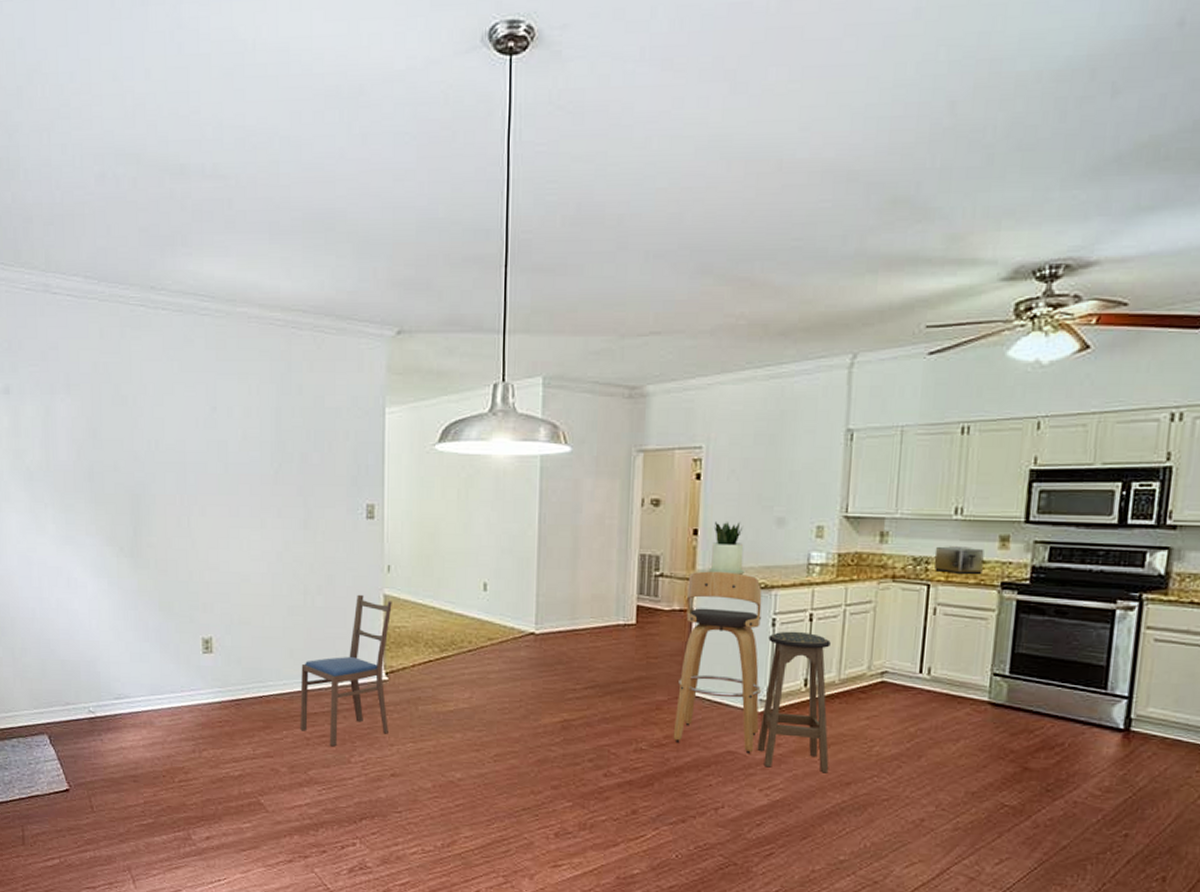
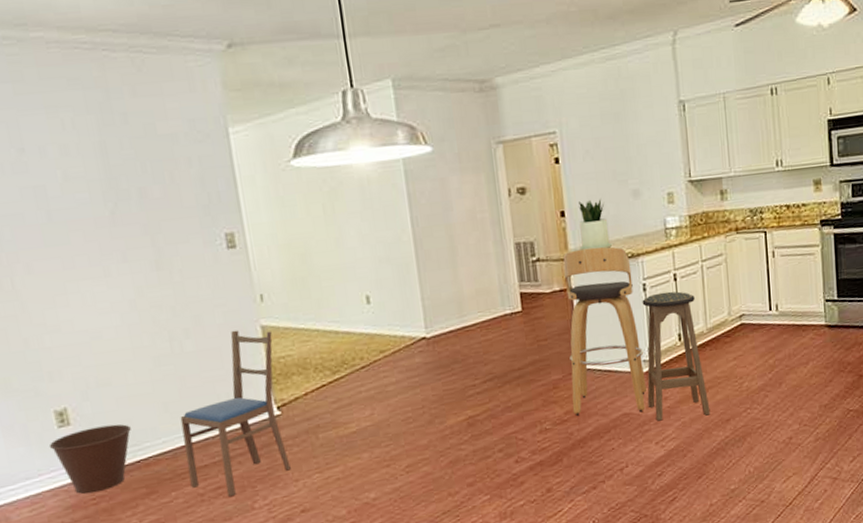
basket: none [193,659,260,717] -> present [49,424,131,494]
toaster: present [934,546,984,575] -> none [767,193,805,220]

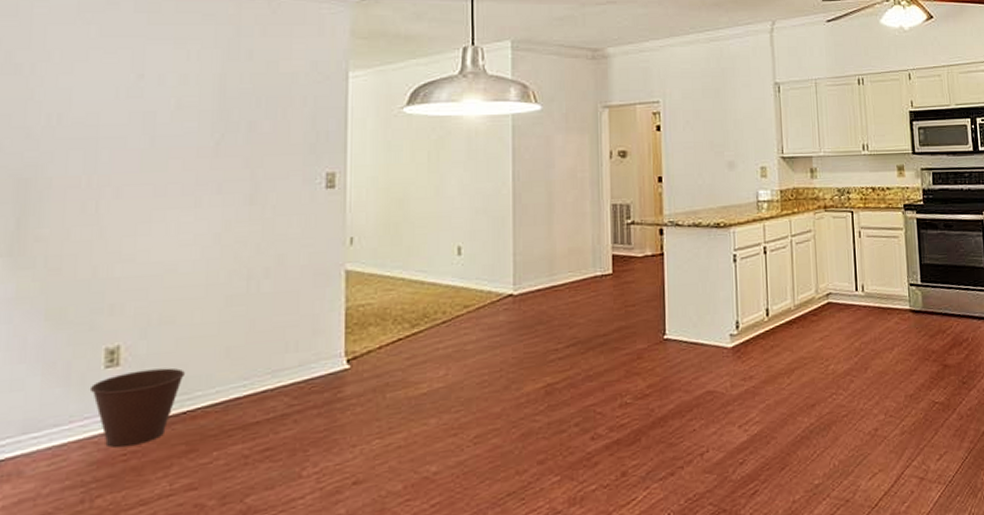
dining chair: present [180,330,291,497] -> none [236,273,355,462]
bar stool: present [563,246,647,416] -> none [655,214,732,391]
planter: present [578,199,613,251] -> none [674,168,706,217]
stool: present [642,291,711,421] -> none [732,264,796,402]

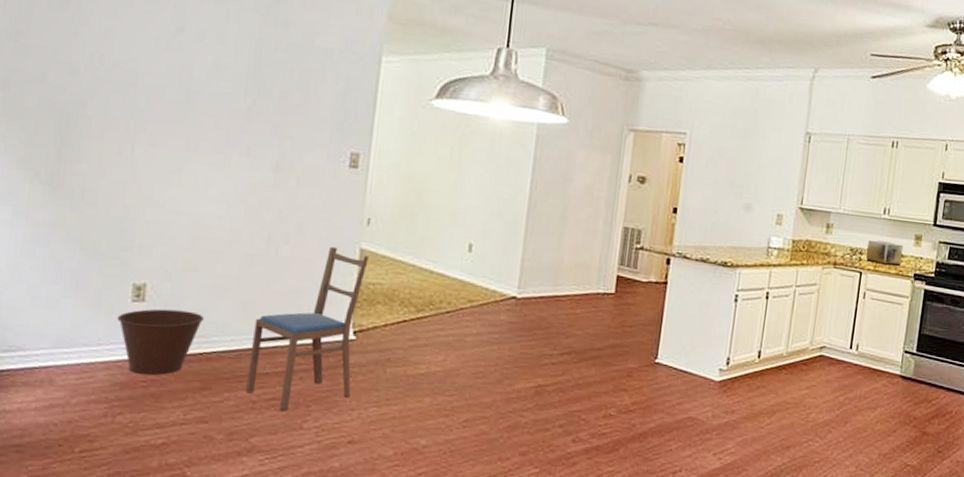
dining chair: none [236,273,355,462] -> present [246,246,369,411]
toaster: none [854,177,889,201] -> present [866,240,903,267]

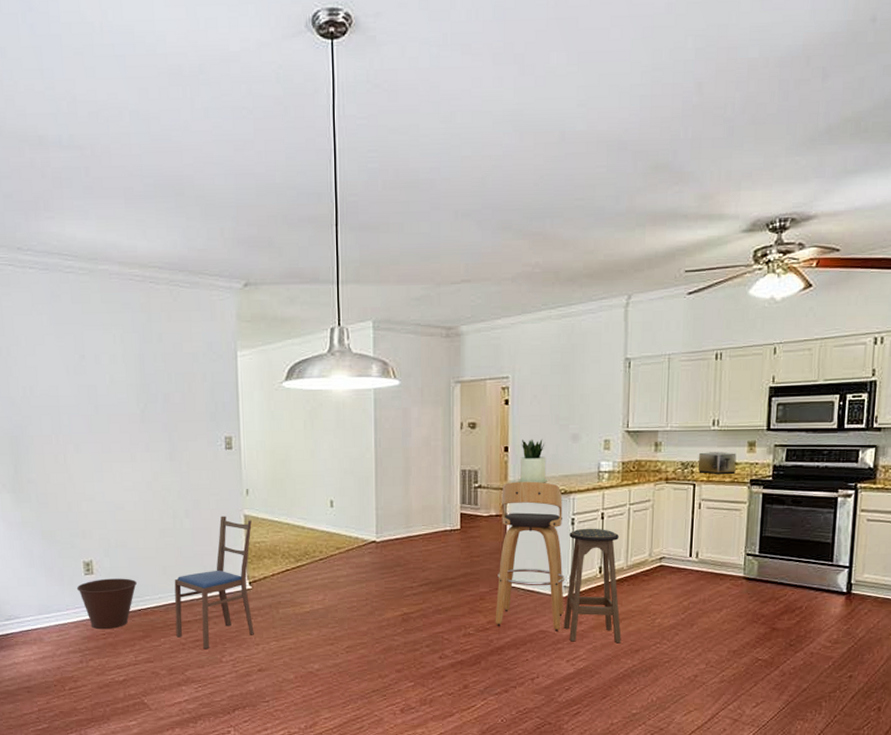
bar stool: none [640,247,729,420] -> present [495,481,566,632]
planter: none [683,203,717,253] -> present [518,439,548,483]
stool: none [714,306,782,438] -> present [563,528,622,644]

